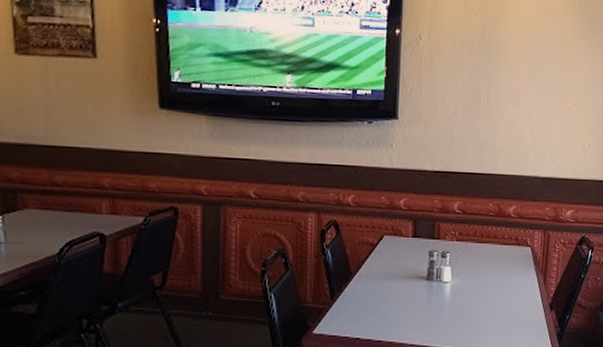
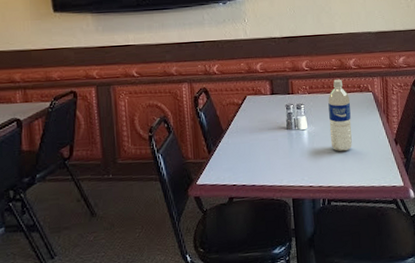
water bottle: none [476,227,505,312] -> present [328,79,352,152]

